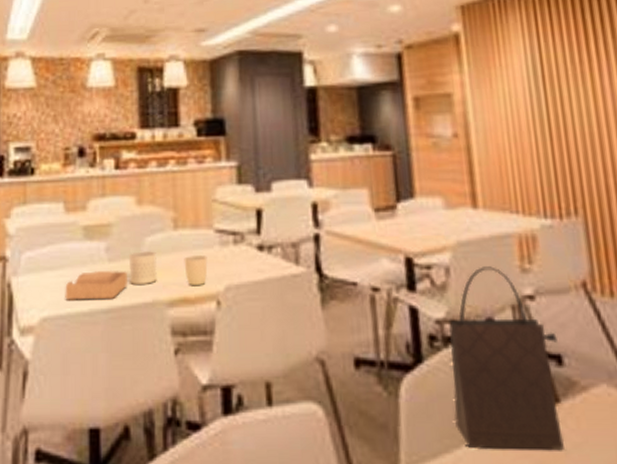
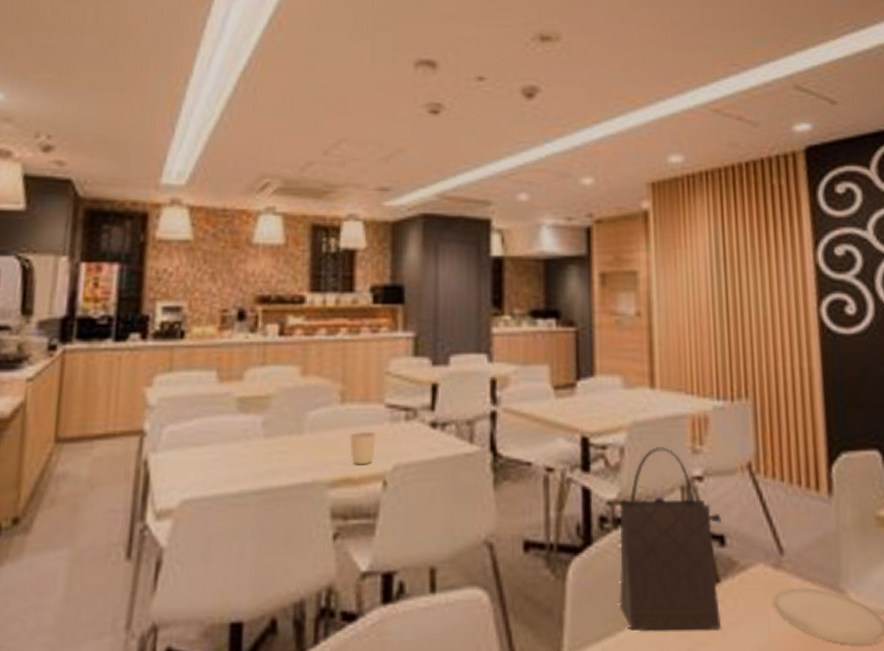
napkin holder: present [65,270,127,300] -> none [212,446,285,480]
mug: present [128,250,157,284] -> none [287,425,320,463]

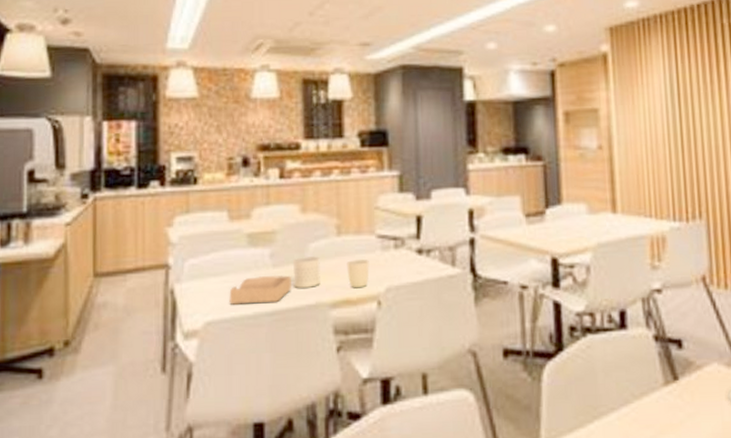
napkin holder: none [212,446,285,480] -> present [229,275,291,305]
mug: none [287,425,320,463] -> present [292,255,320,288]
handbag: present [619,447,721,630] -> none [587,264,680,422]

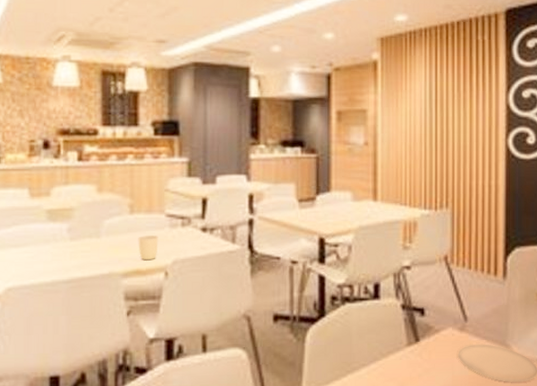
napkin holder: present [229,275,291,305] -> none [29,247,87,273]
mug: present [292,255,320,288] -> none [88,231,114,259]

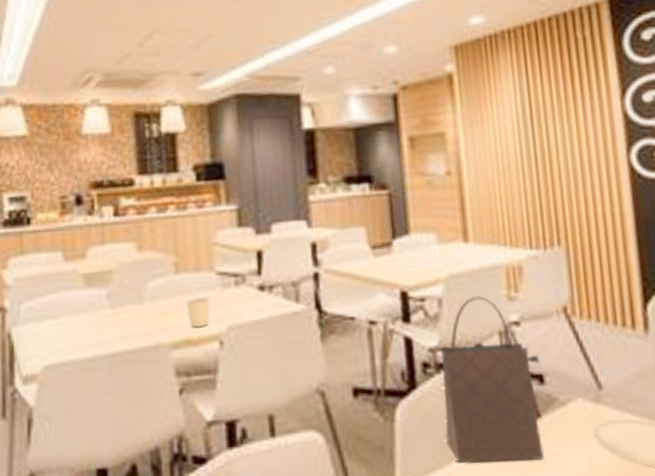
handbag: none [345,245,423,376] -> present [441,296,544,463]

